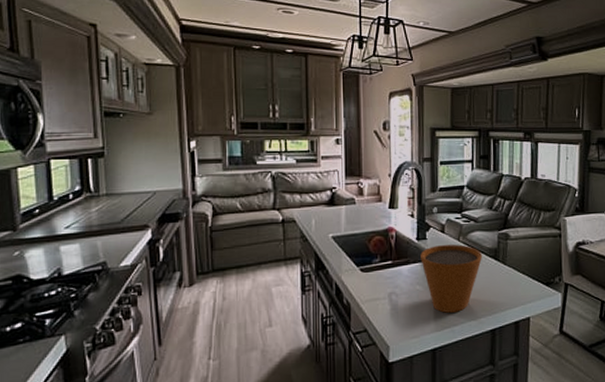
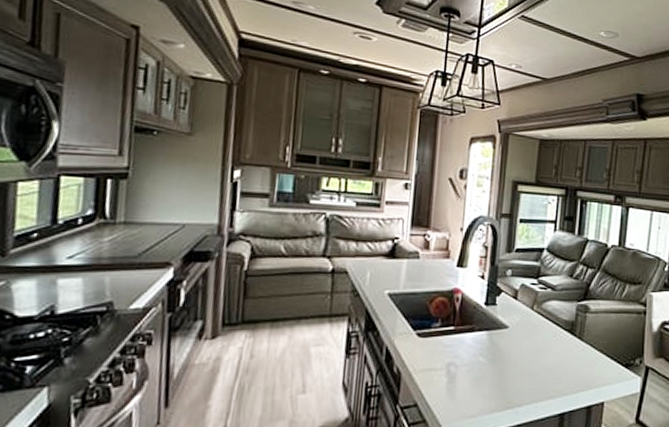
flower pot: present [420,244,482,313] -> none [487,313,557,391]

